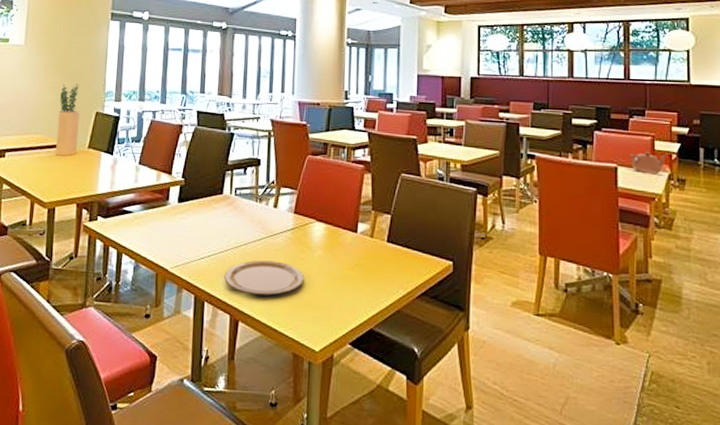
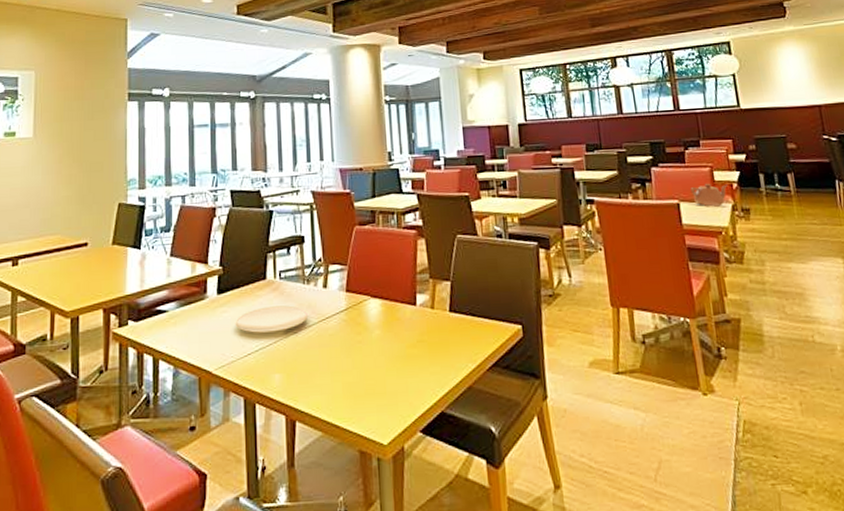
vase: present [55,83,80,157] -> none [75,174,100,257]
plate: none [191,218,259,242] -> present [235,305,309,333]
plate: present [224,260,305,296] -> none [275,347,364,389]

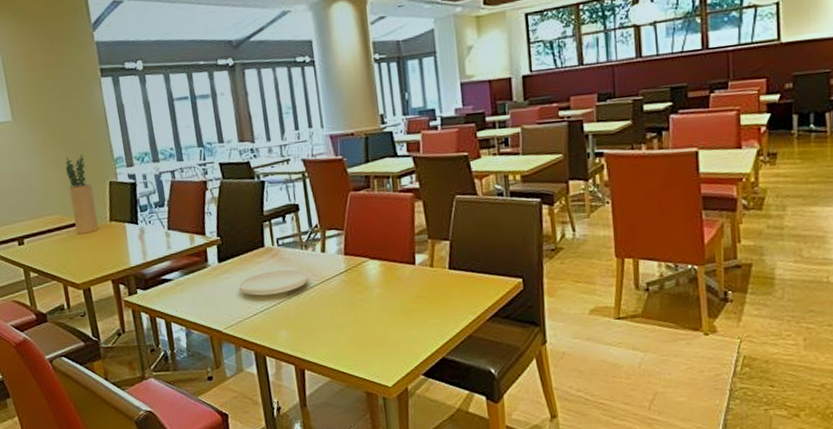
vase: none [75,174,100,257] -> present [65,154,99,235]
teapot: present [690,183,727,207] -> none [712,128,754,154]

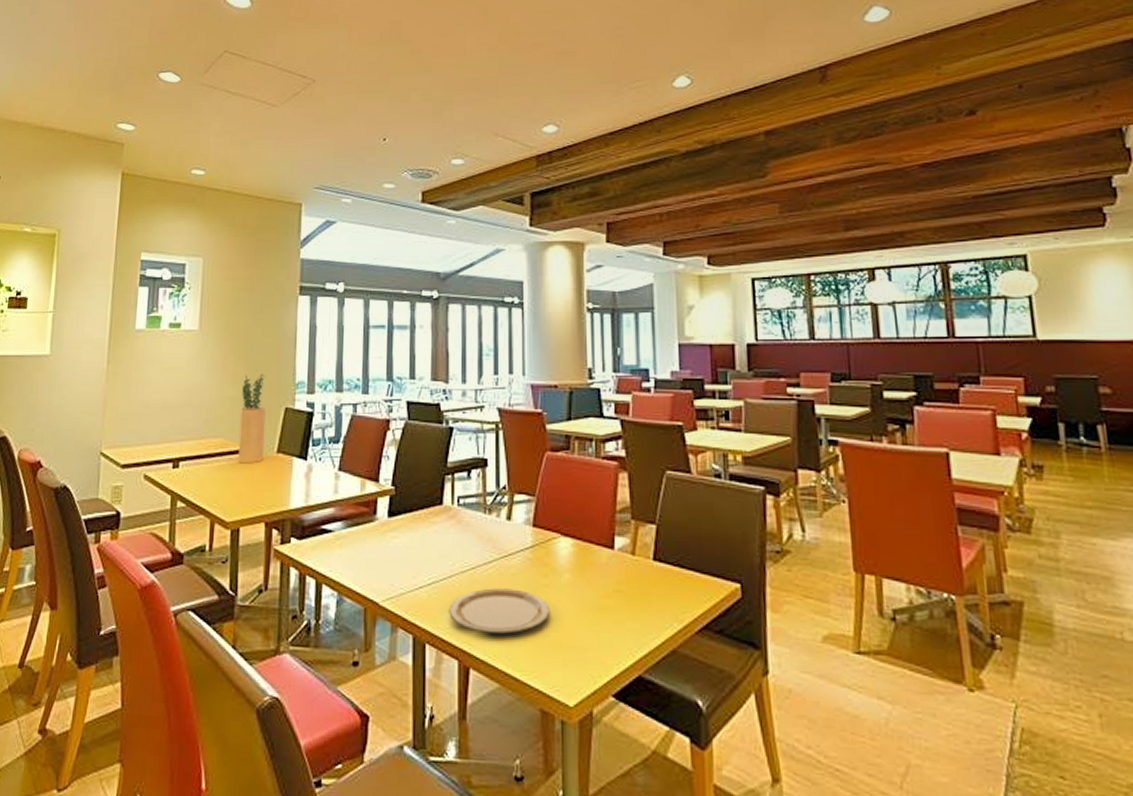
plate: present [238,270,310,296] -> none [406,535,489,565]
plate: none [281,305,367,343] -> present [449,588,550,634]

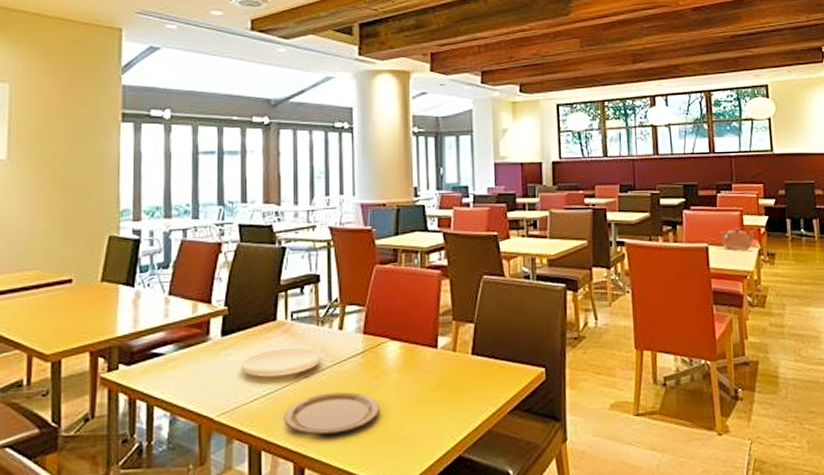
vase: present [238,374,266,464] -> none [57,203,87,295]
plate: none [406,535,489,565] -> present [240,348,322,378]
teapot: none [964,429,1014,460] -> present [720,227,755,251]

